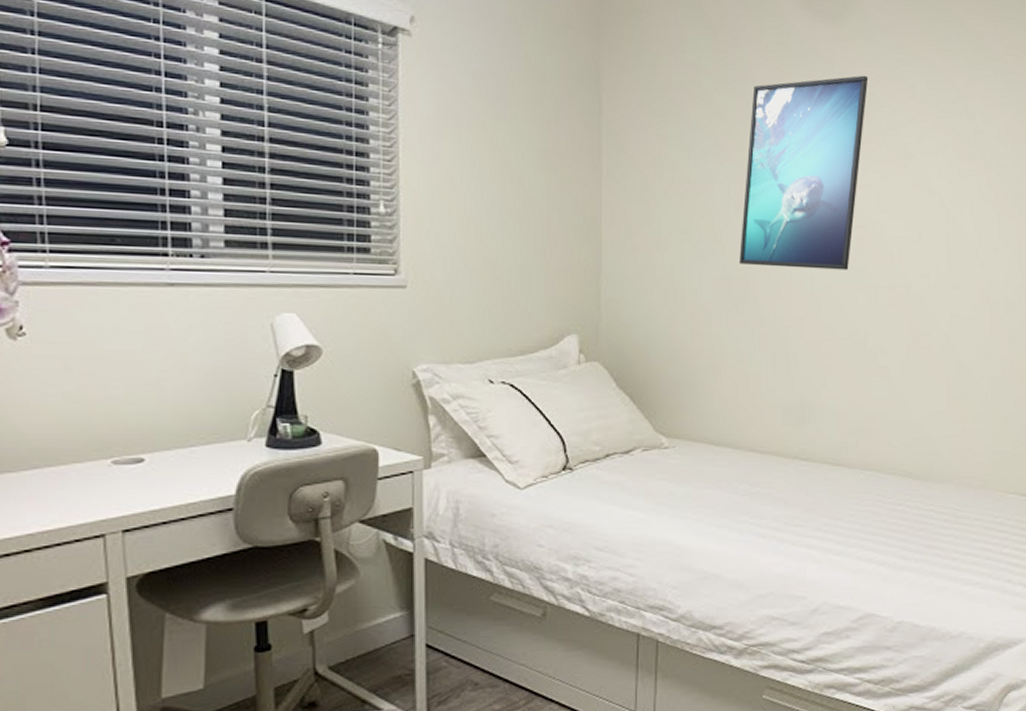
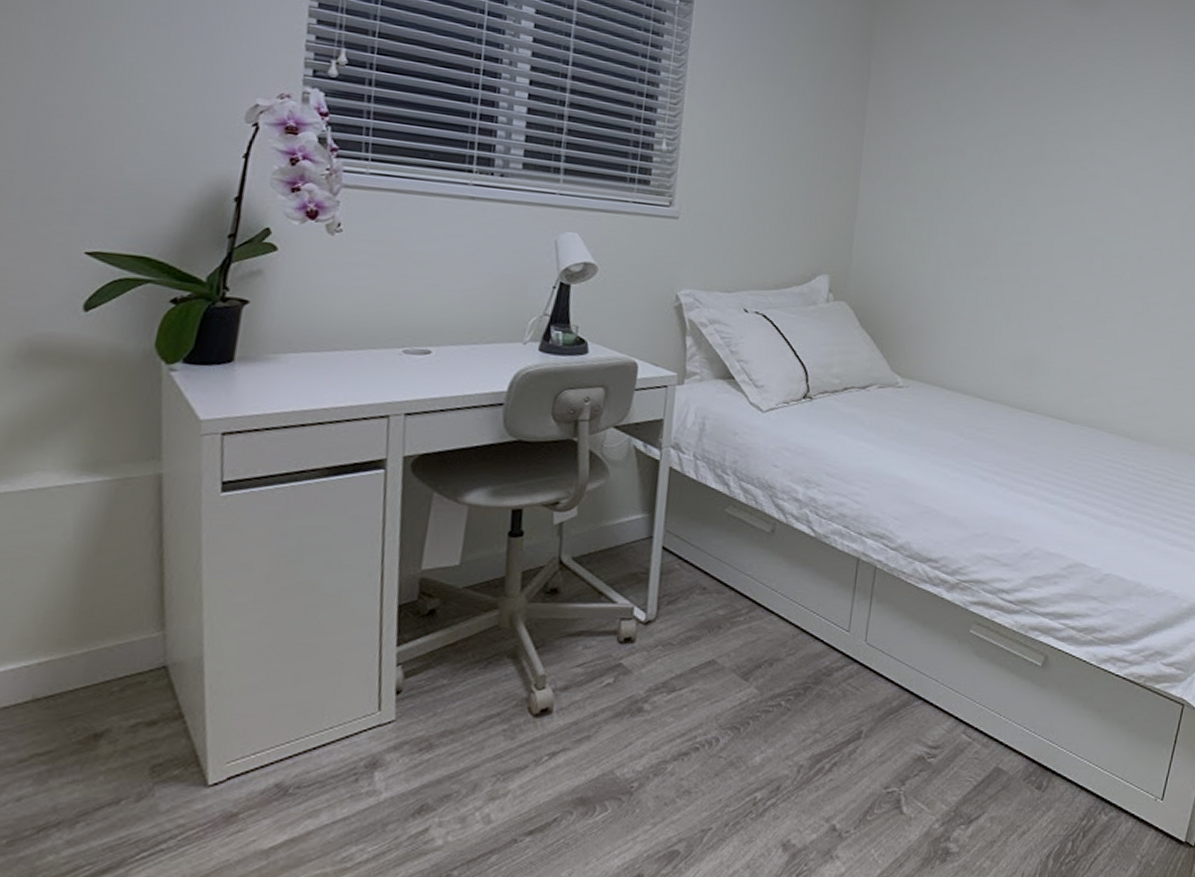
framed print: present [739,75,869,270] -> none [984,59,1120,238]

